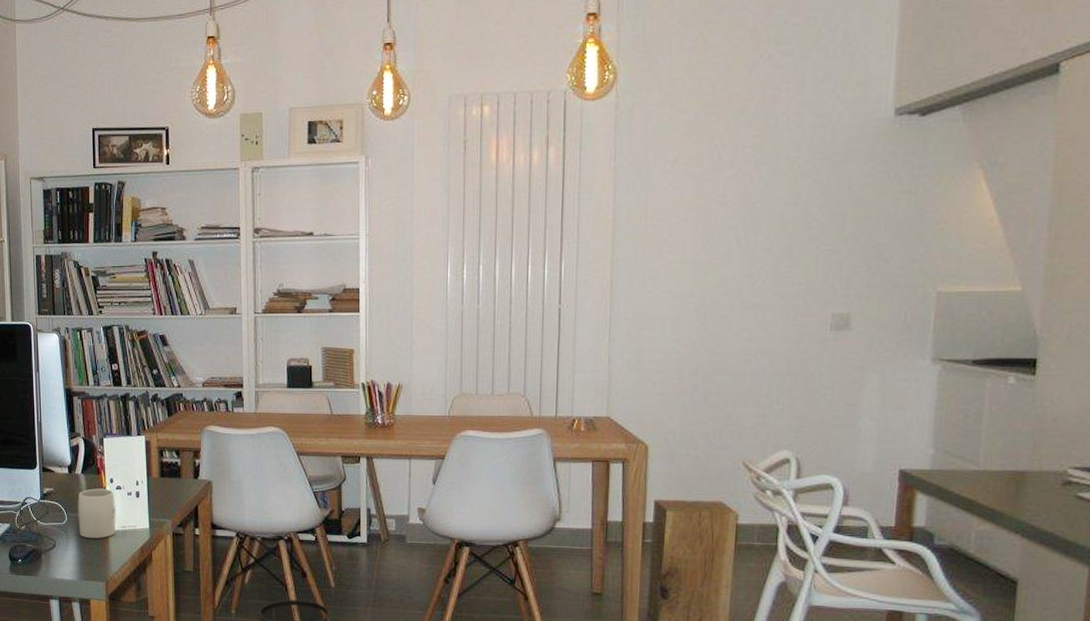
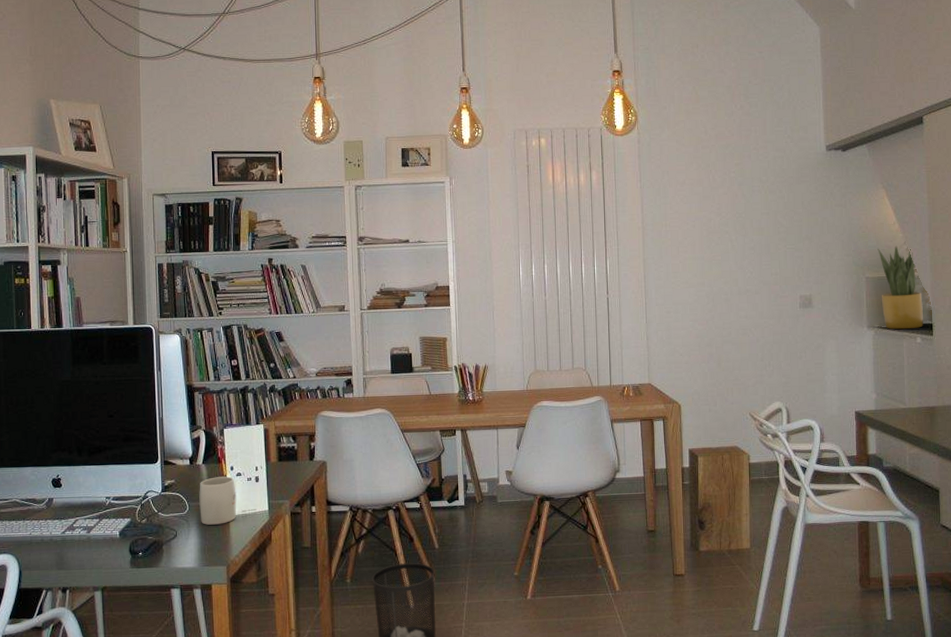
planter: none [958,249,1025,365] -> present [877,246,923,330]

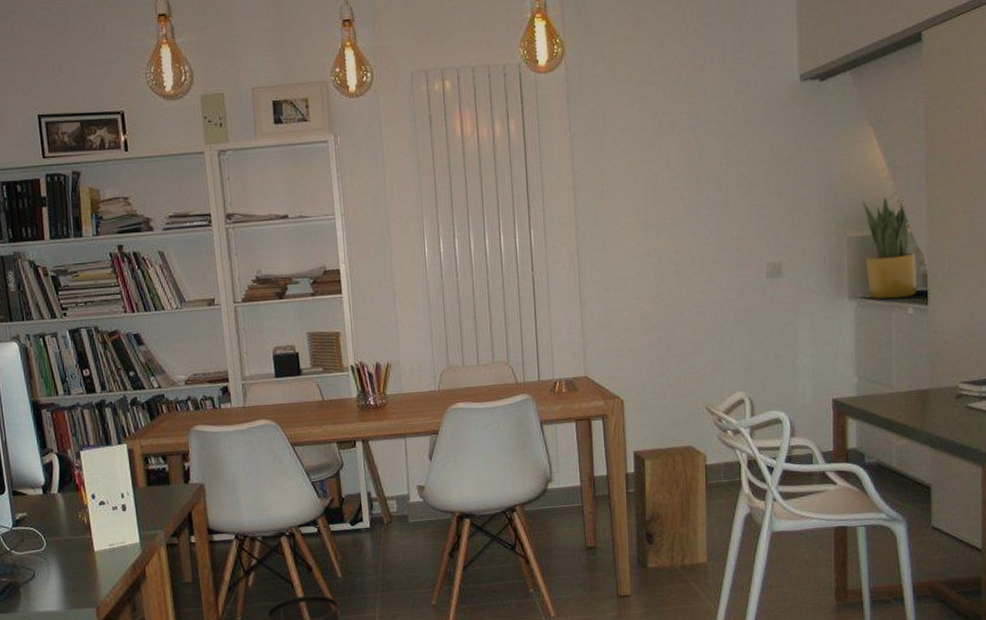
mug: present [199,476,237,525] -> none [56,506,103,563]

